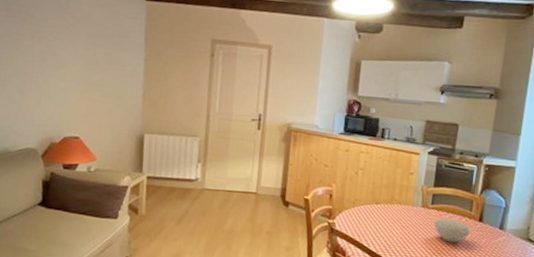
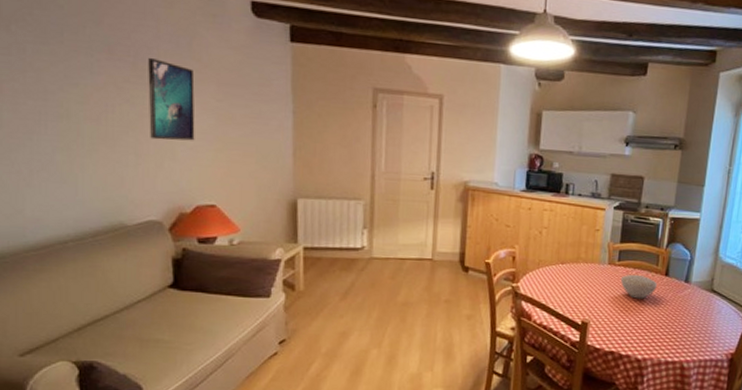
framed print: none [32,14,69,83] -> present [148,57,195,141]

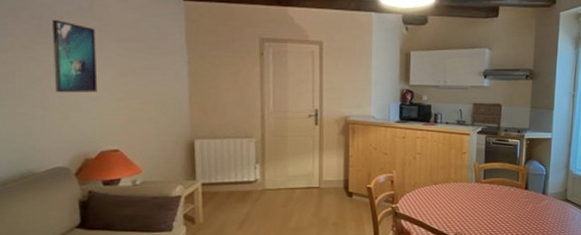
bowl: present [620,274,657,299] -> none [486,190,518,211]

